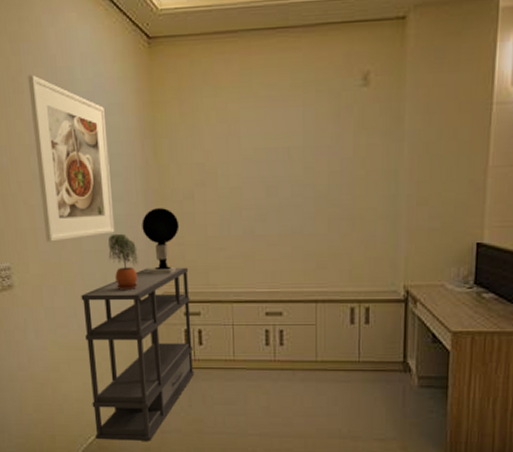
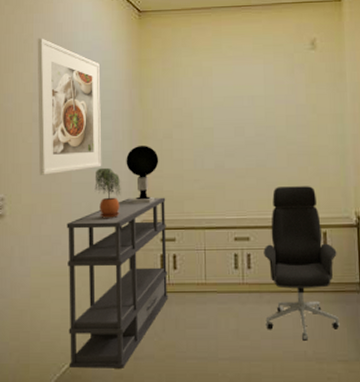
office chair: none [298,256,380,419] -> present [263,186,340,341]

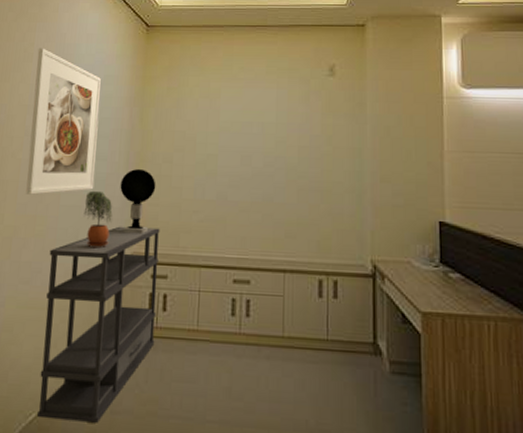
office chair: present [263,186,340,341] -> none [263,225,348,408]

